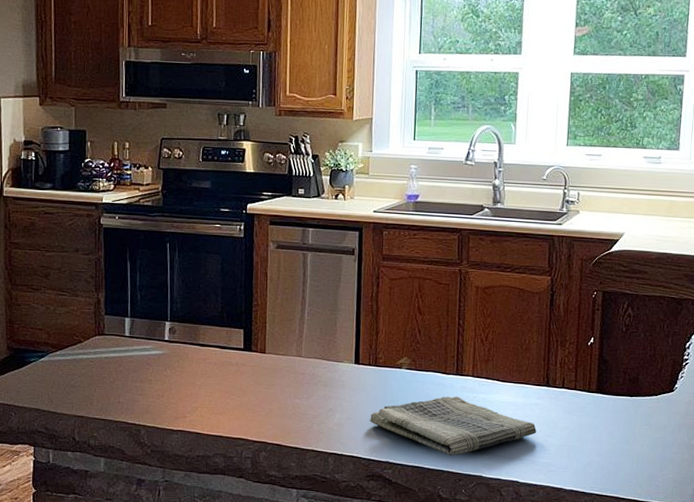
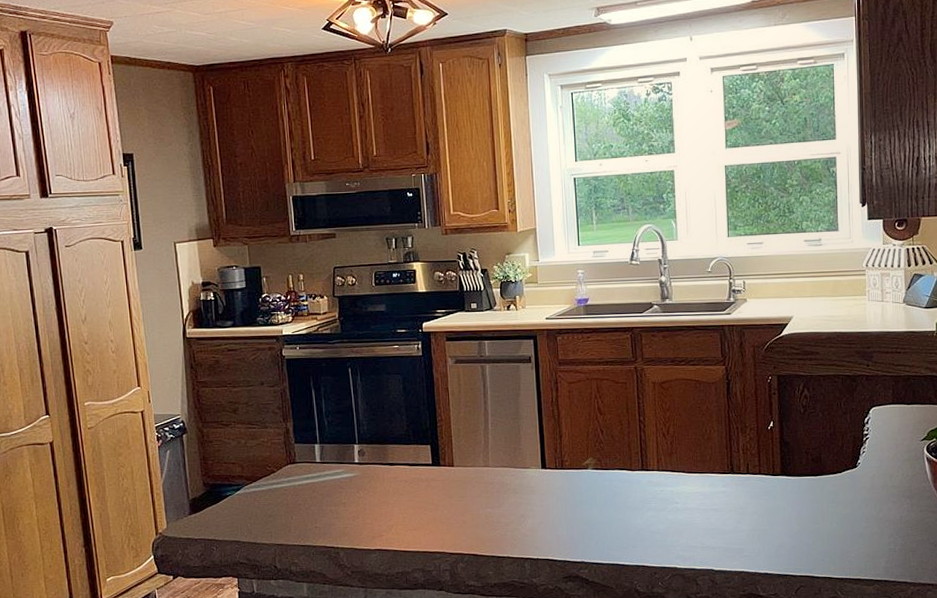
dish towel: present [370,396,537,456] -> none [561,492,726,550]

